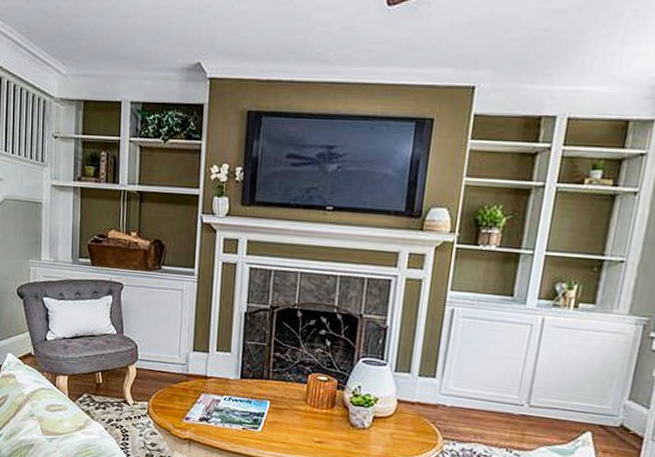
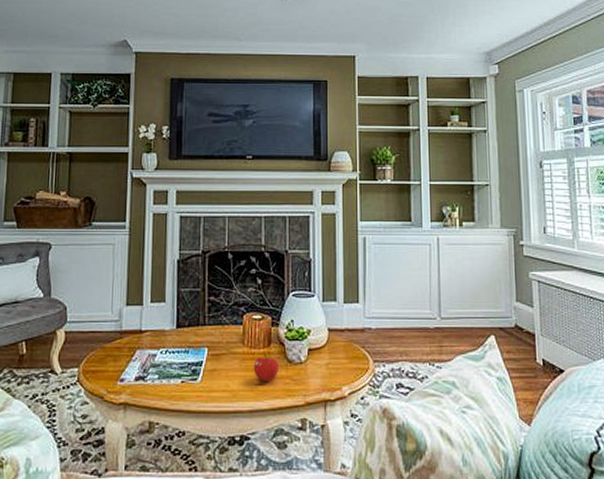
fruit: none [314,414,342,441] -> present [253,354,280,381]

